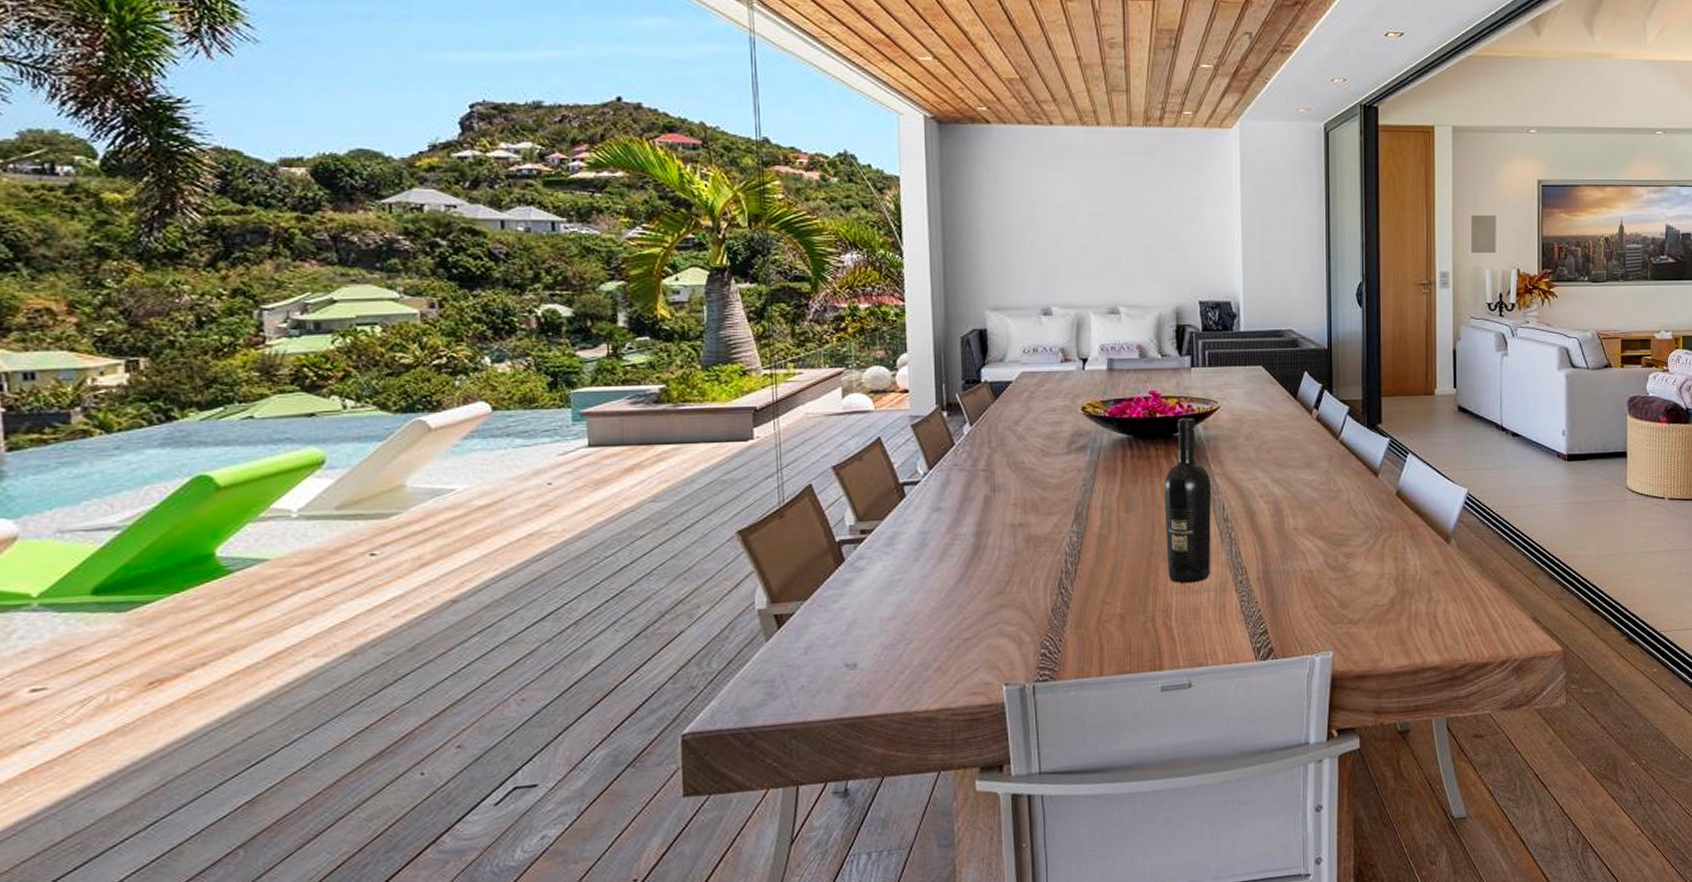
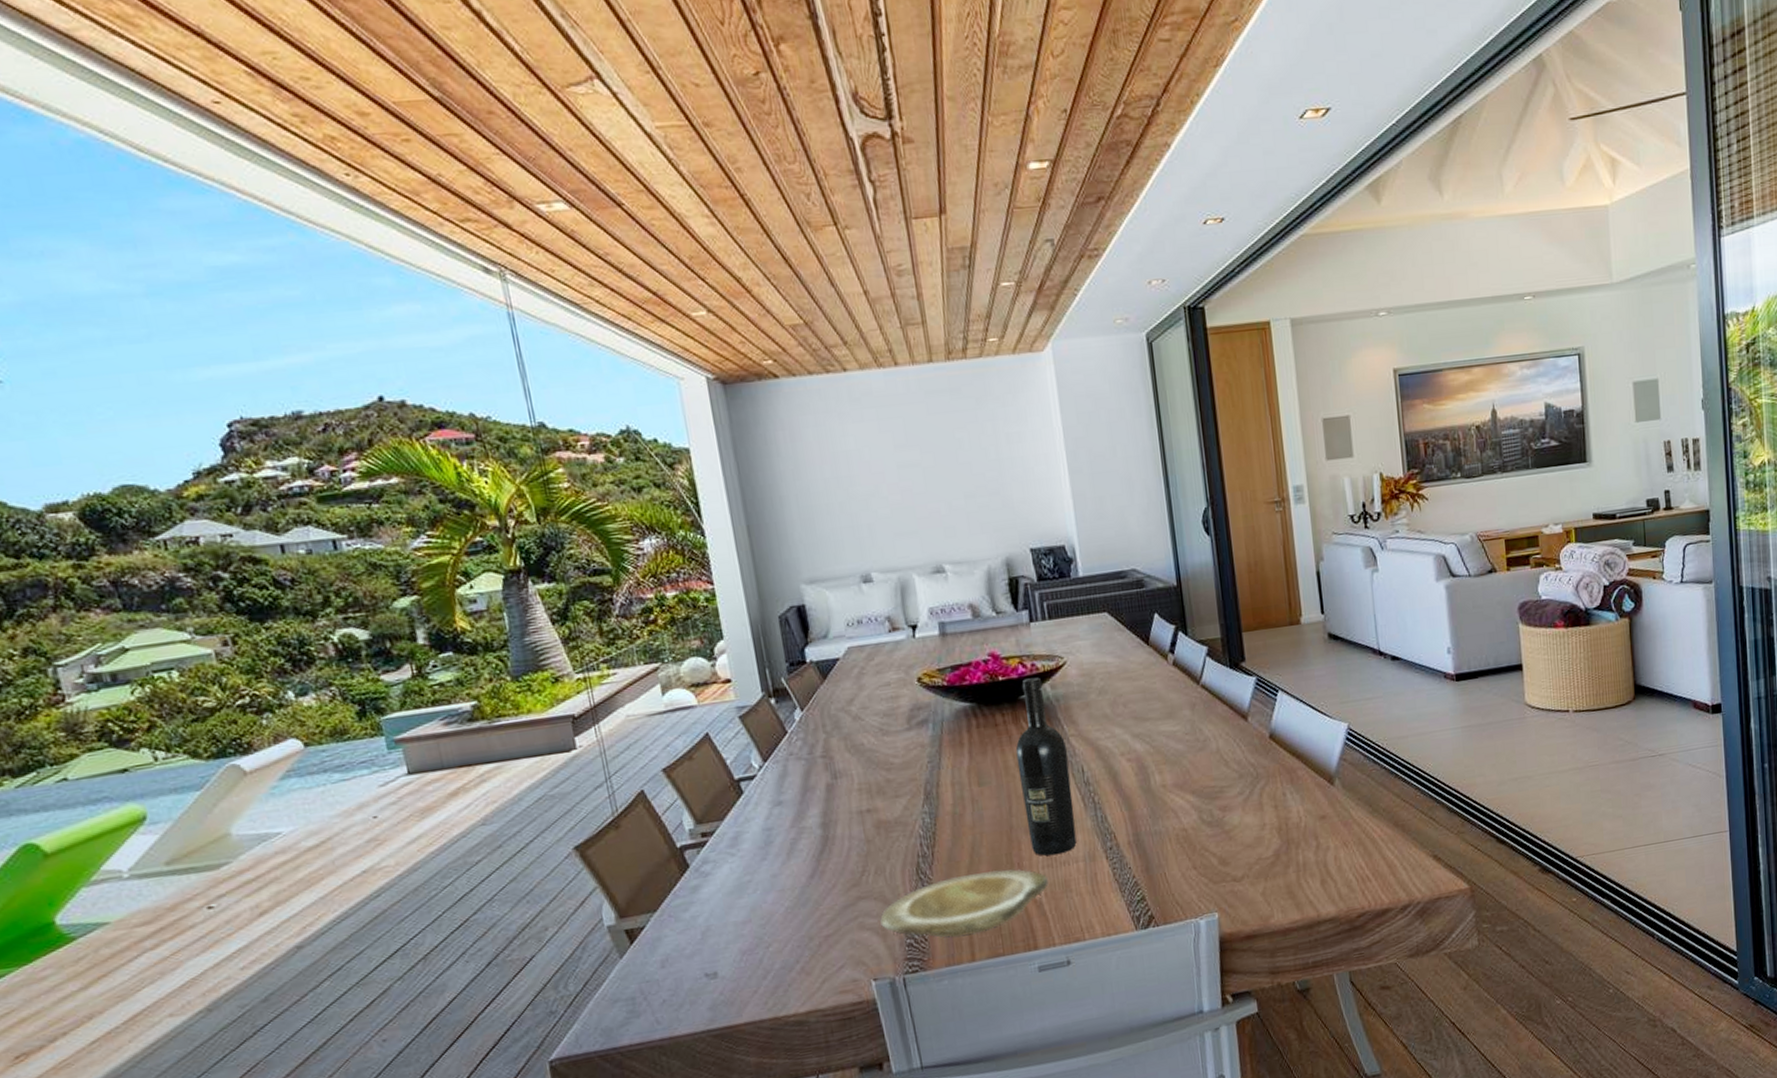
plate: none [1018,591,1180,652] -> present [880,869,1049,938]

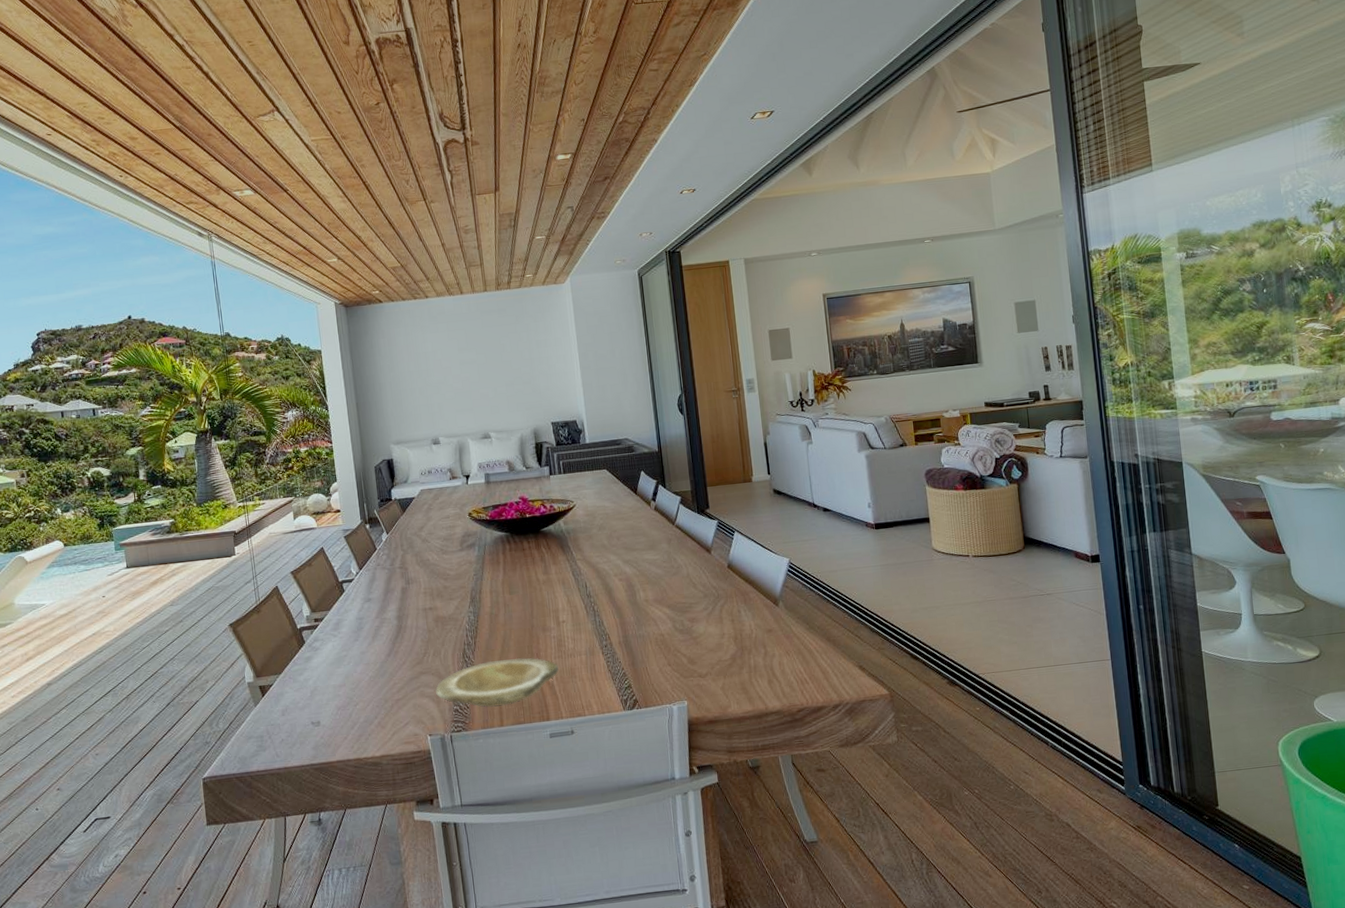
wine bottle: present [1015,677,1077,856] -> none [537,515,580,649]

